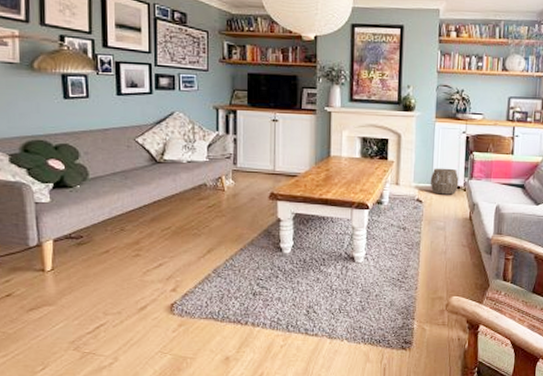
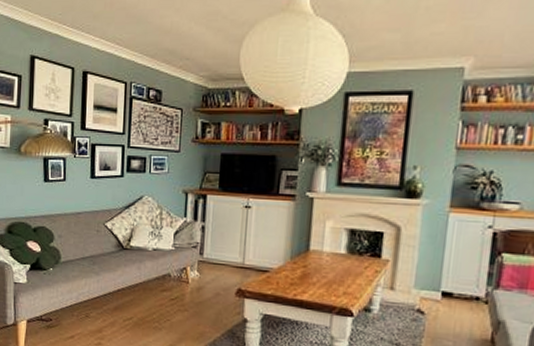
woven basket: present [430,168,459,195] -> none [436,271,479,308]

